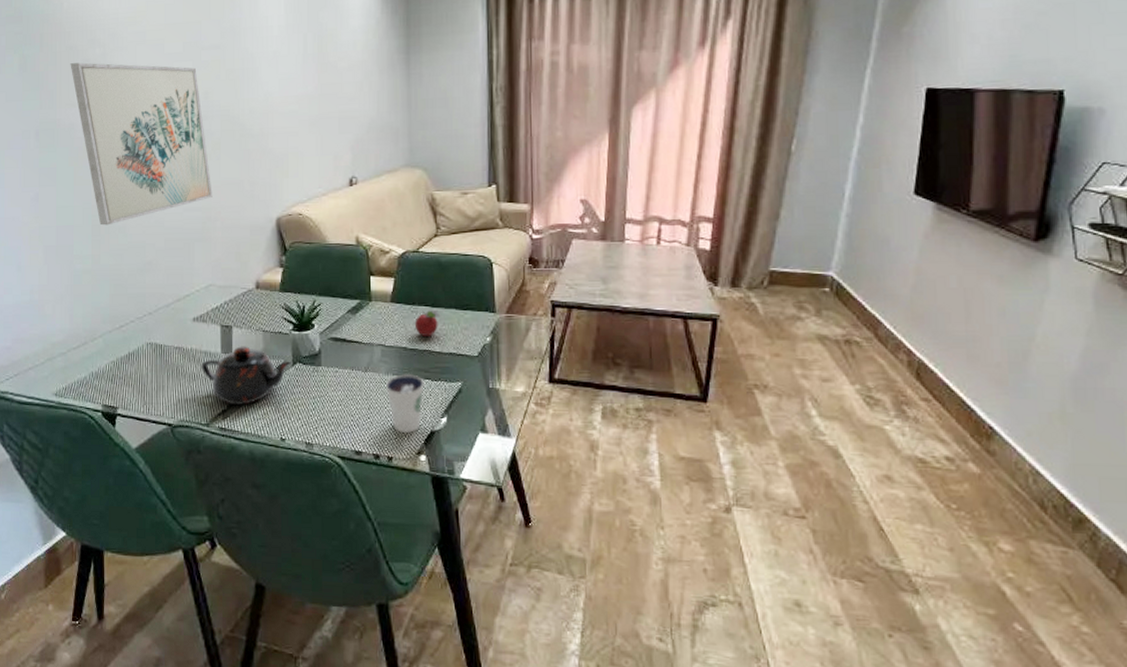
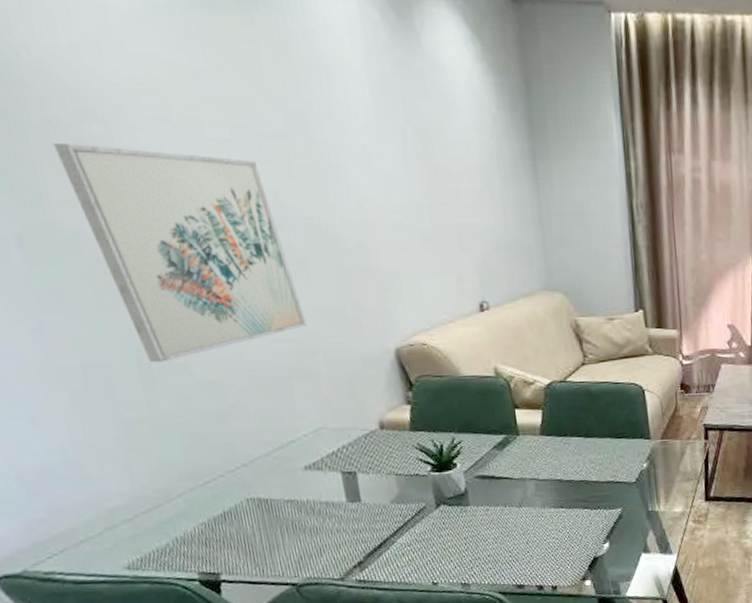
teapot: present [201,346,293,406] -> none [323,492,436,555]
dixie cup: present [386,374,424,434] -> none [543,505,584,563]
fruit: present [414,309,441,336] -> none [568,439,595,467]

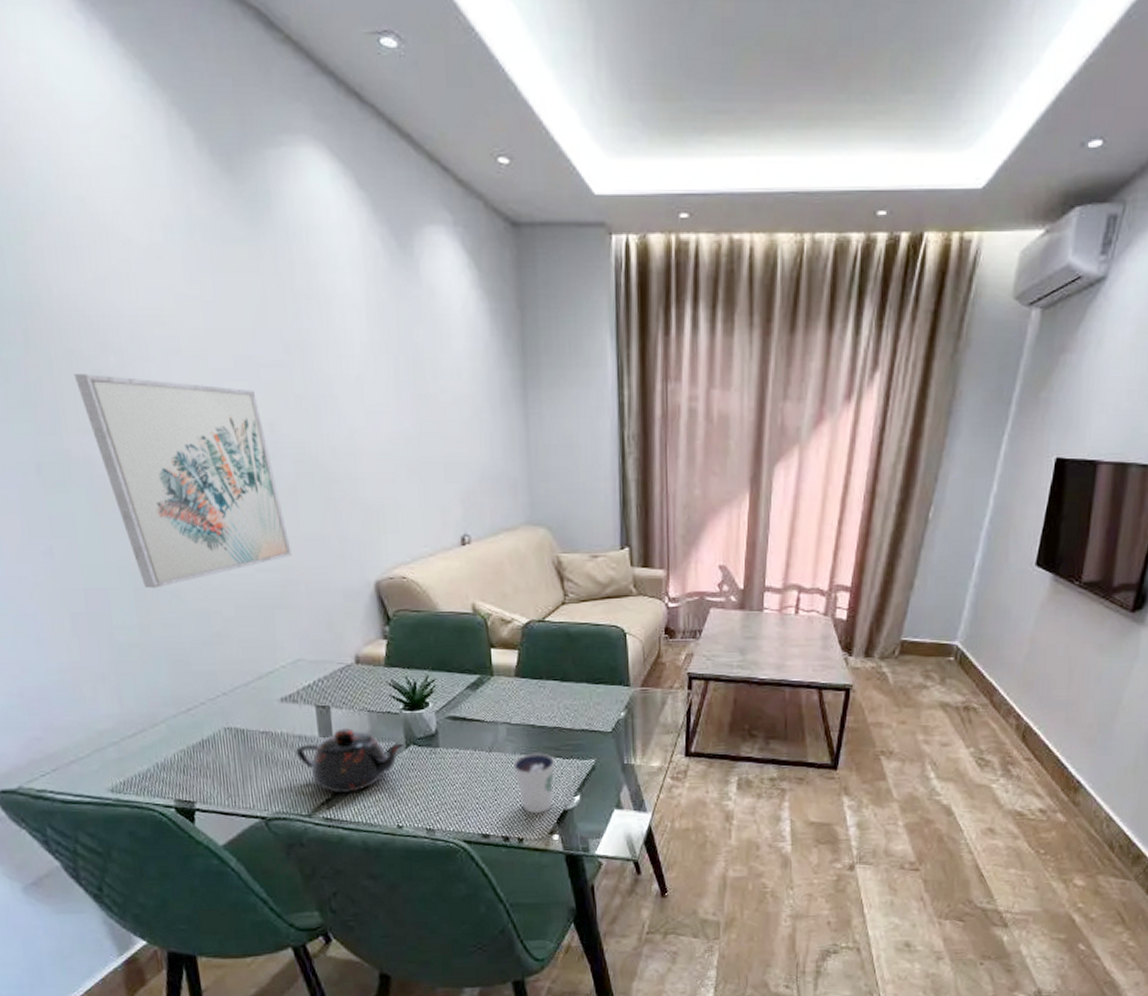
teapot: none [323,492,436,555] -> present [295,728,406,794]
dixie cup: none [543,505,584,563] -> present [513,753,555,814]

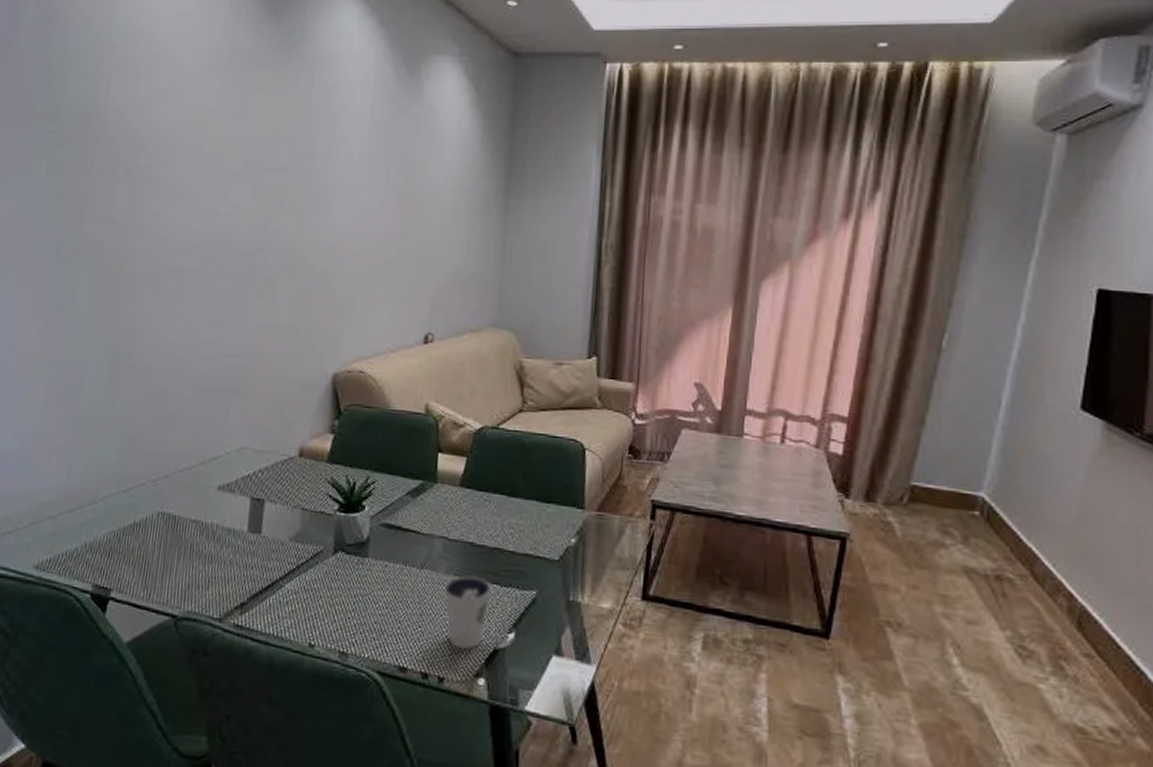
wall art: present [73,374,292,589] -> none [108,172,260,366]
teapot: present [295,728,406,794] -> none [221,525,334,600]

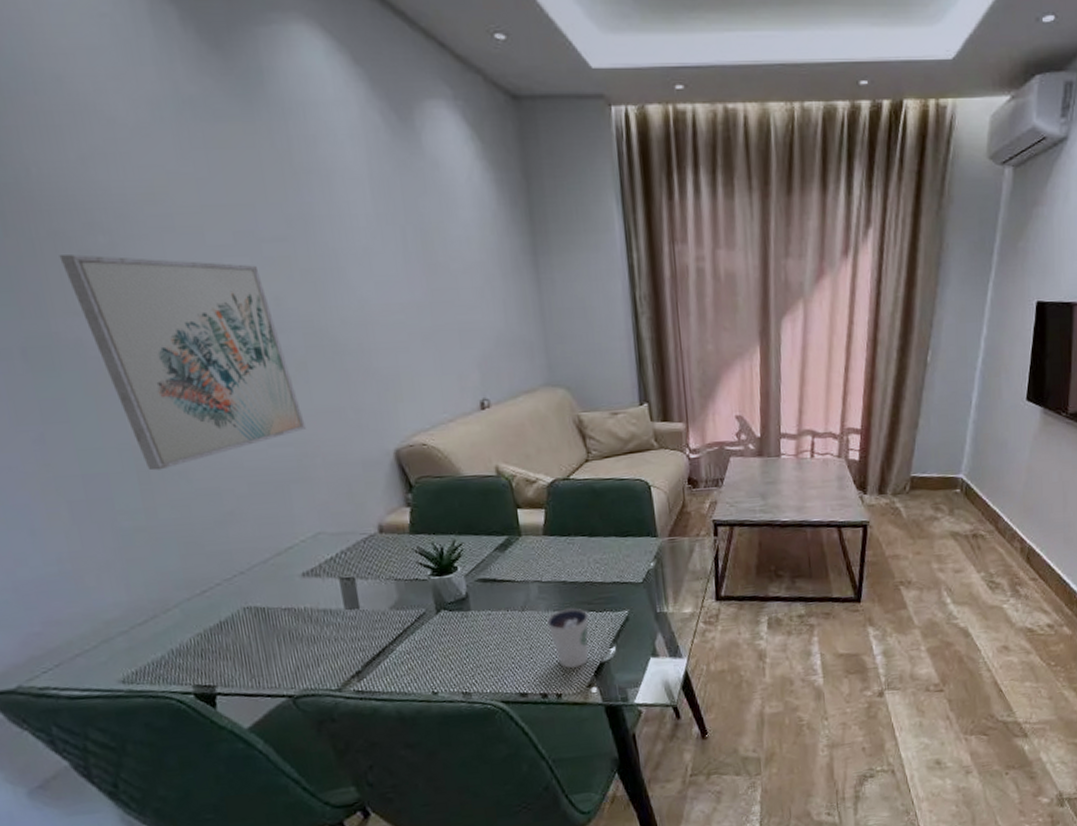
wall art: none [108,172,260,366] -> present [59,254,306,471]

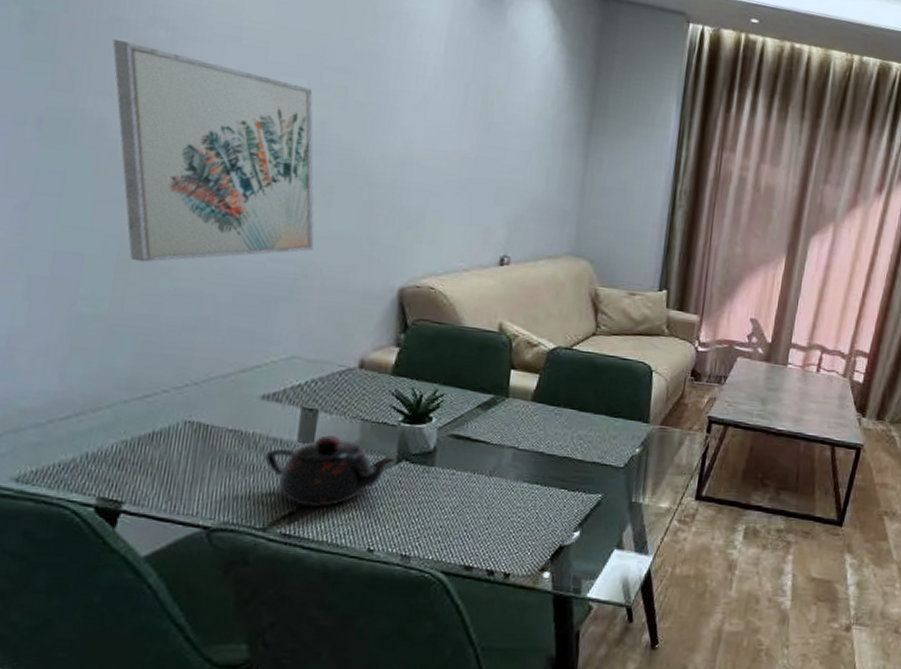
teapot: none [321,598,436,664] -> present [265,435,397,508]
dixie cup: present [547,608,590,669] -> none [513,481,560,548]

